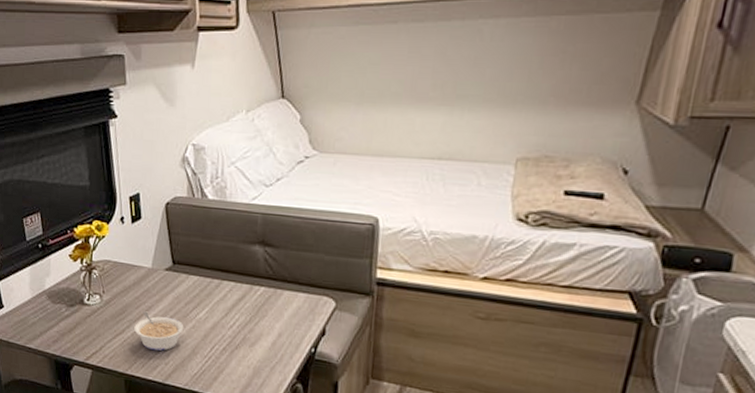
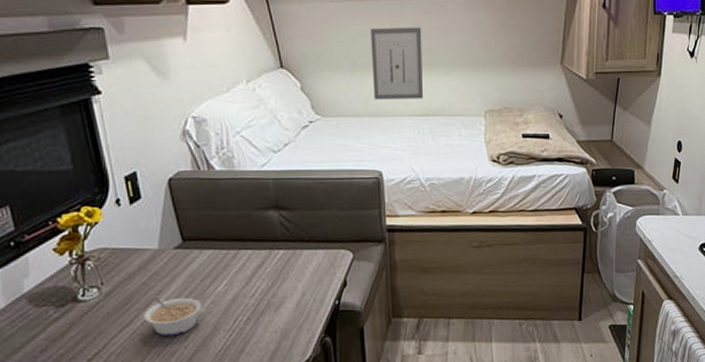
wall art: none [379,54,447,139] -> present [370,27,424,100]

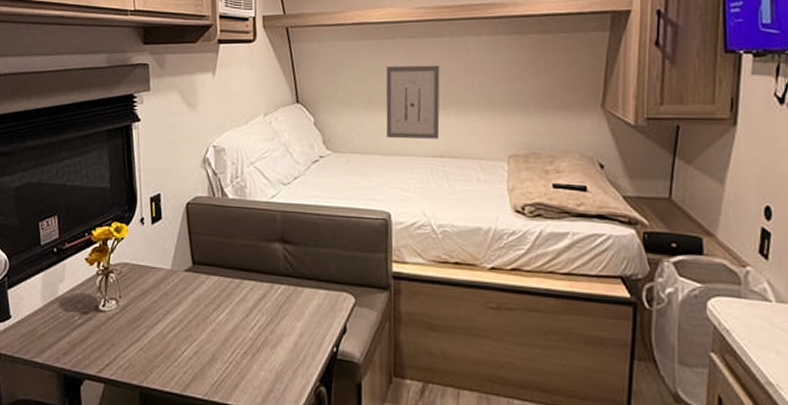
legume: present [144,296,202,337] -> none [151,315,204,359]

